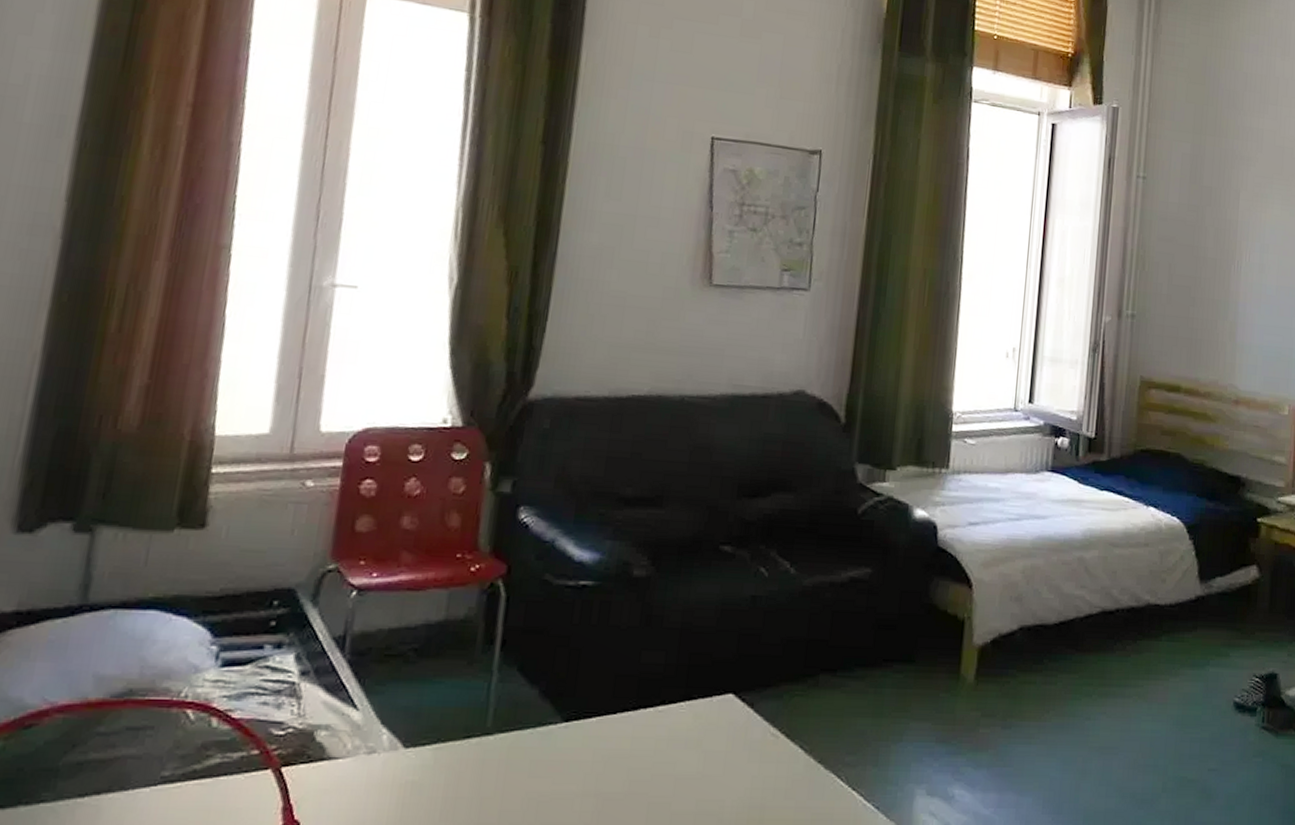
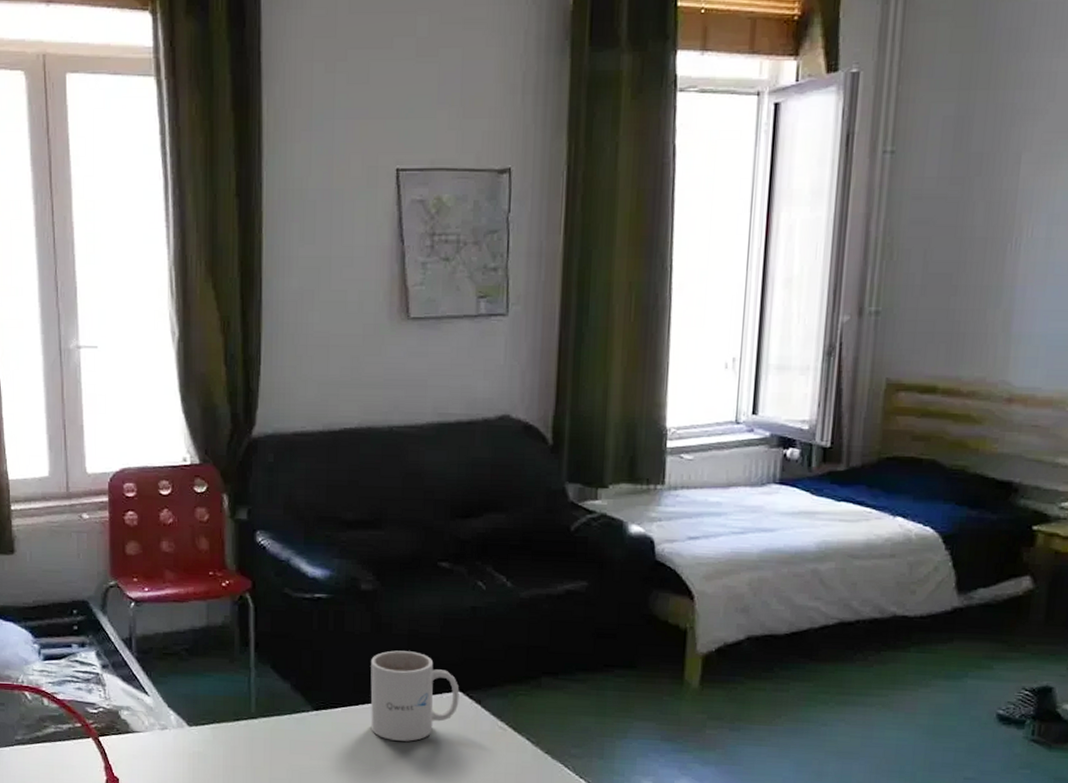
mug: none [628,647,732,756] -> present [370,650,460,741]

